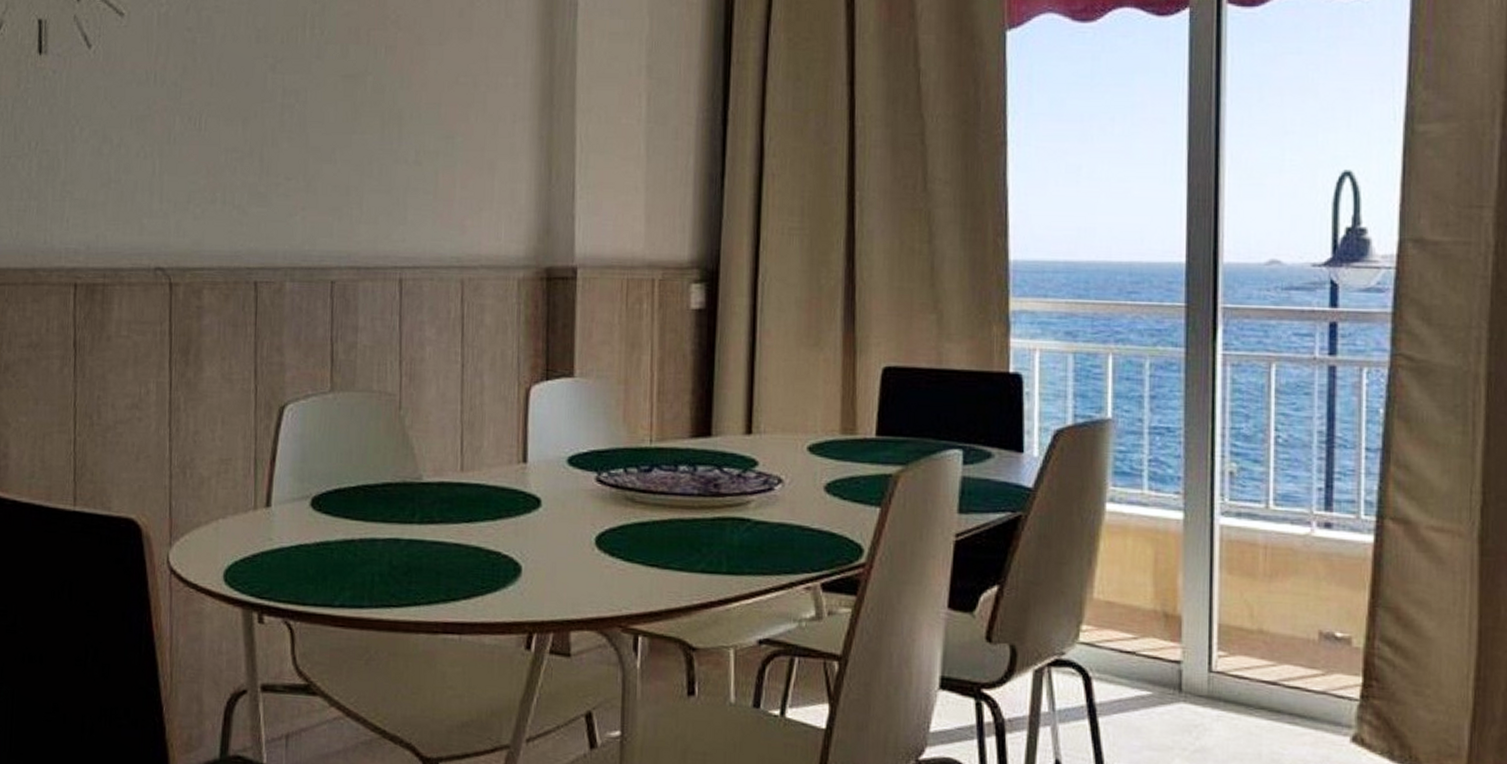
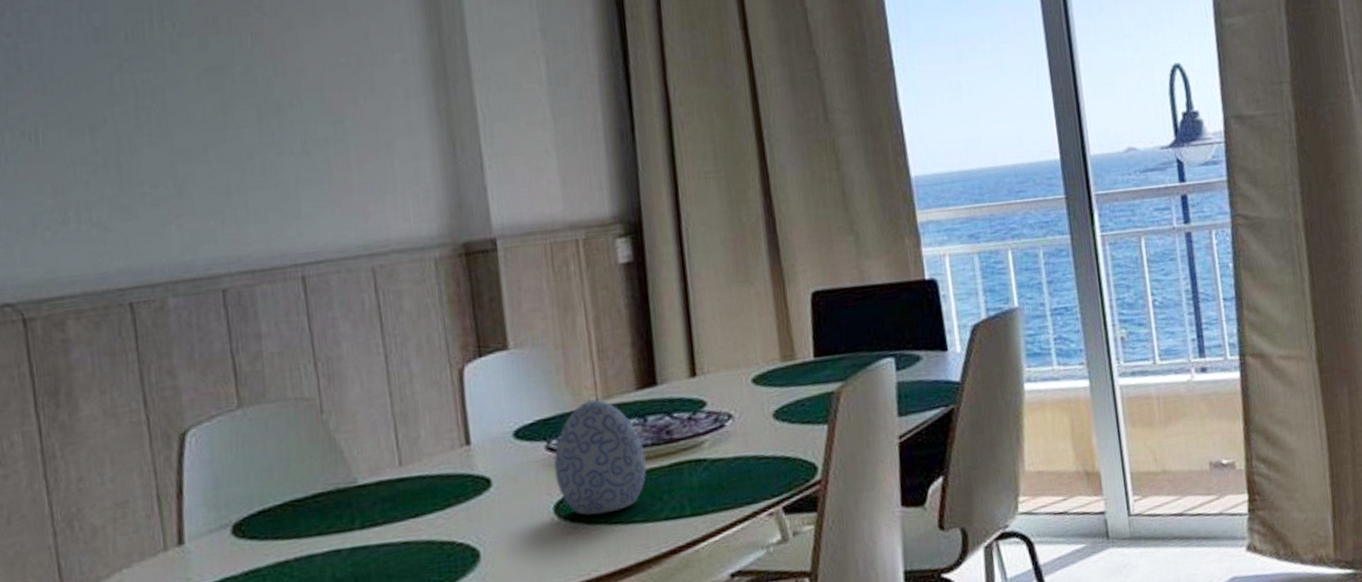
decorative egg: none [601,440,690,555] -> present [554,399,647,516]

